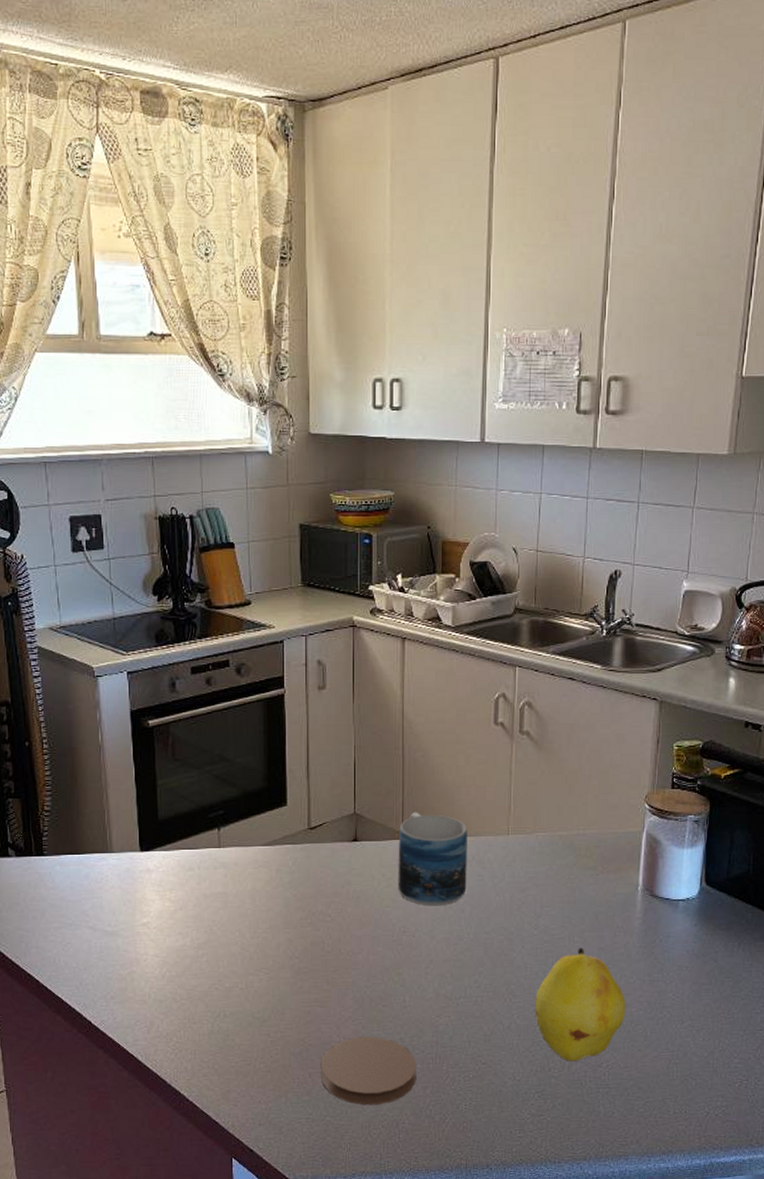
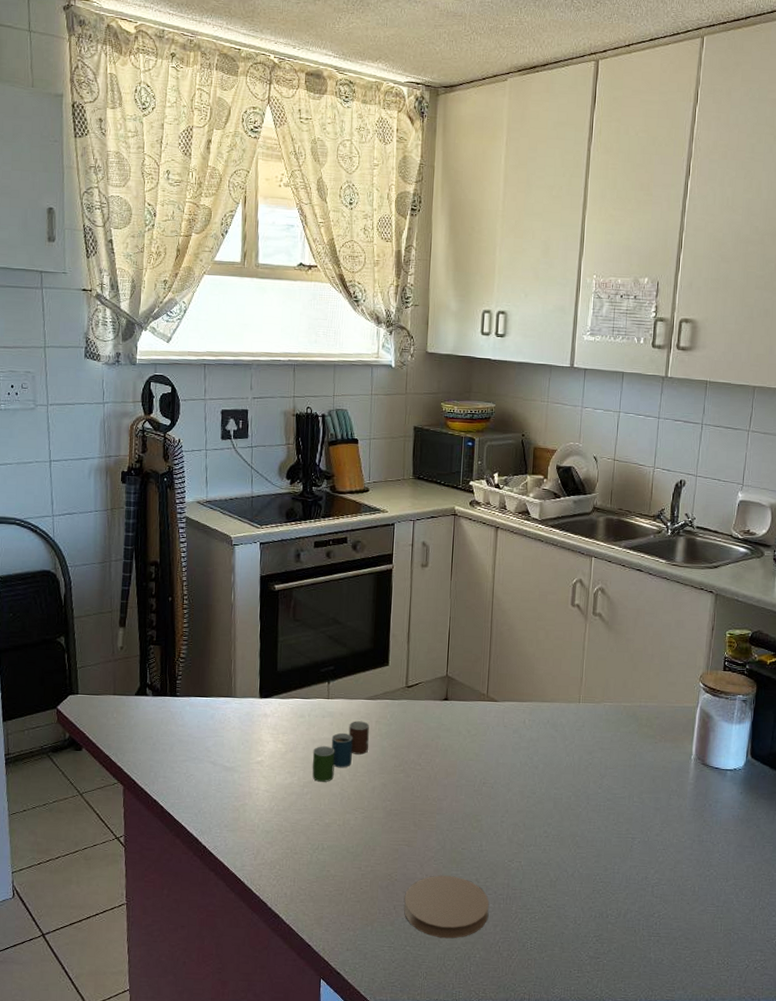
cup: none [206,871,269,942] -> present [312,721,369,782]
mug: present [398,812,467,906] -> none [481,678,544,762]
fruit: present [535,947,626,1062] -> none [596,807,678,911]

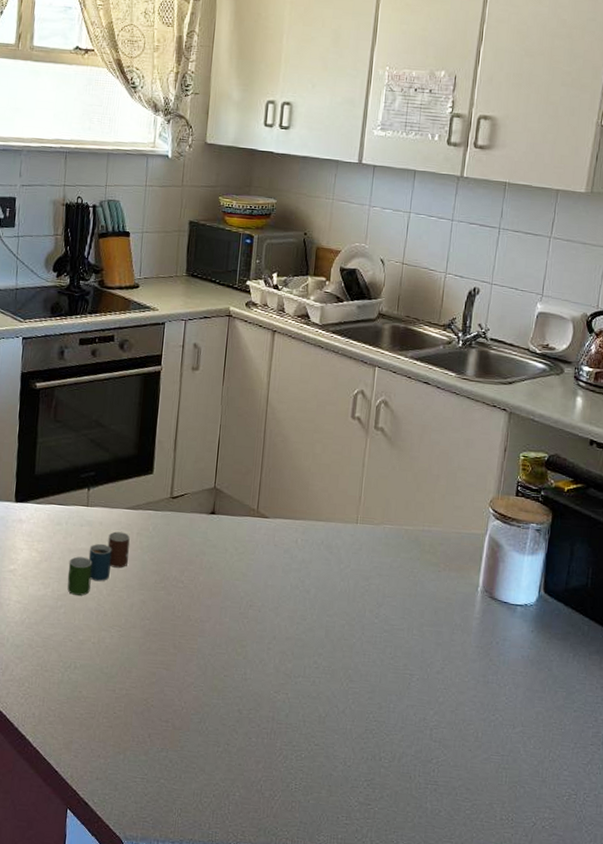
coaster: present [404,875,490,939] -> none [159,703,252,774]

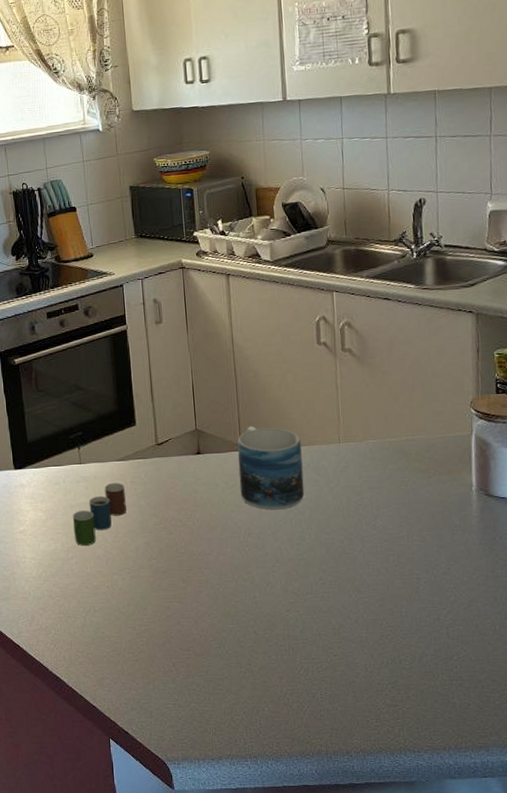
mug: none [248,492,319,585] -> present [237,426,305,510]

